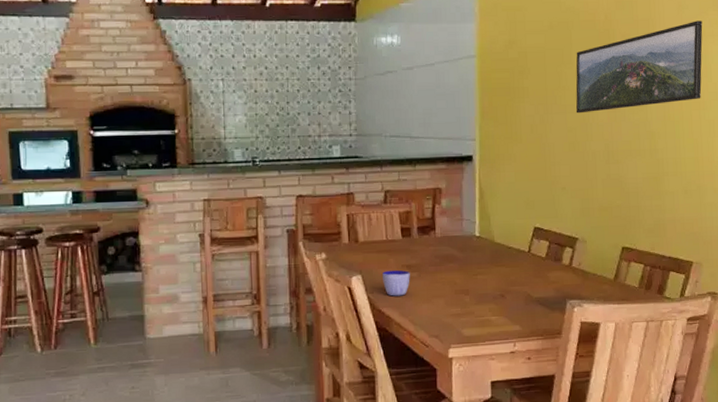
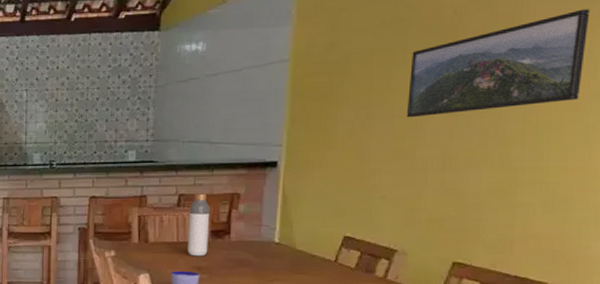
bottle: none [395,189,416,255] -> present [188,193,210,257]

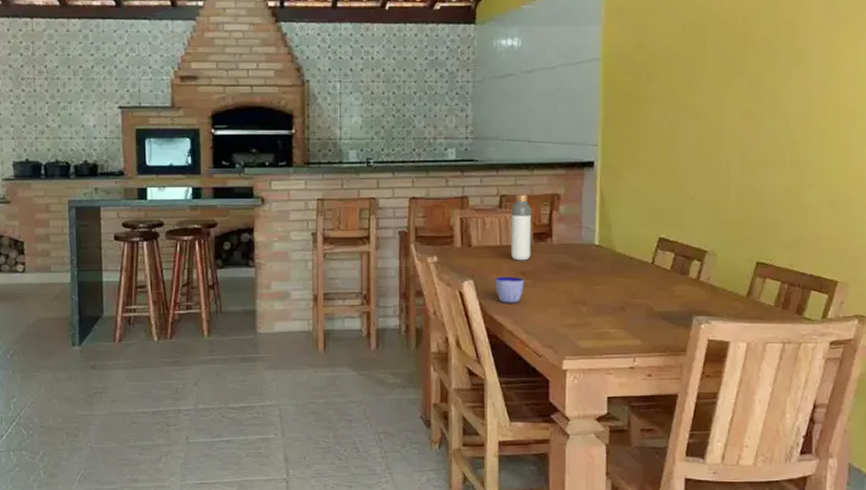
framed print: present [406,9,590,118] -> none [708,22,855,120]

